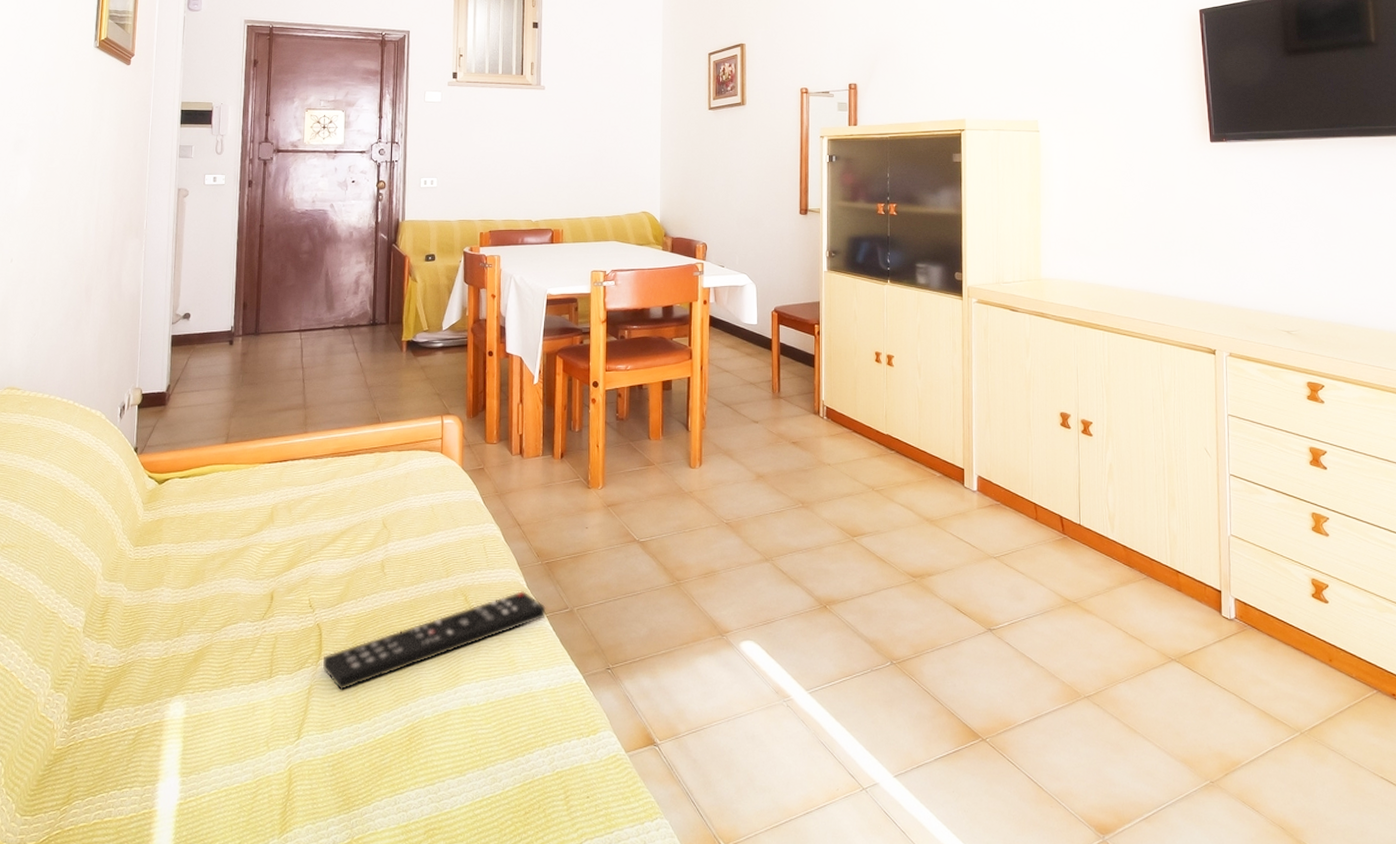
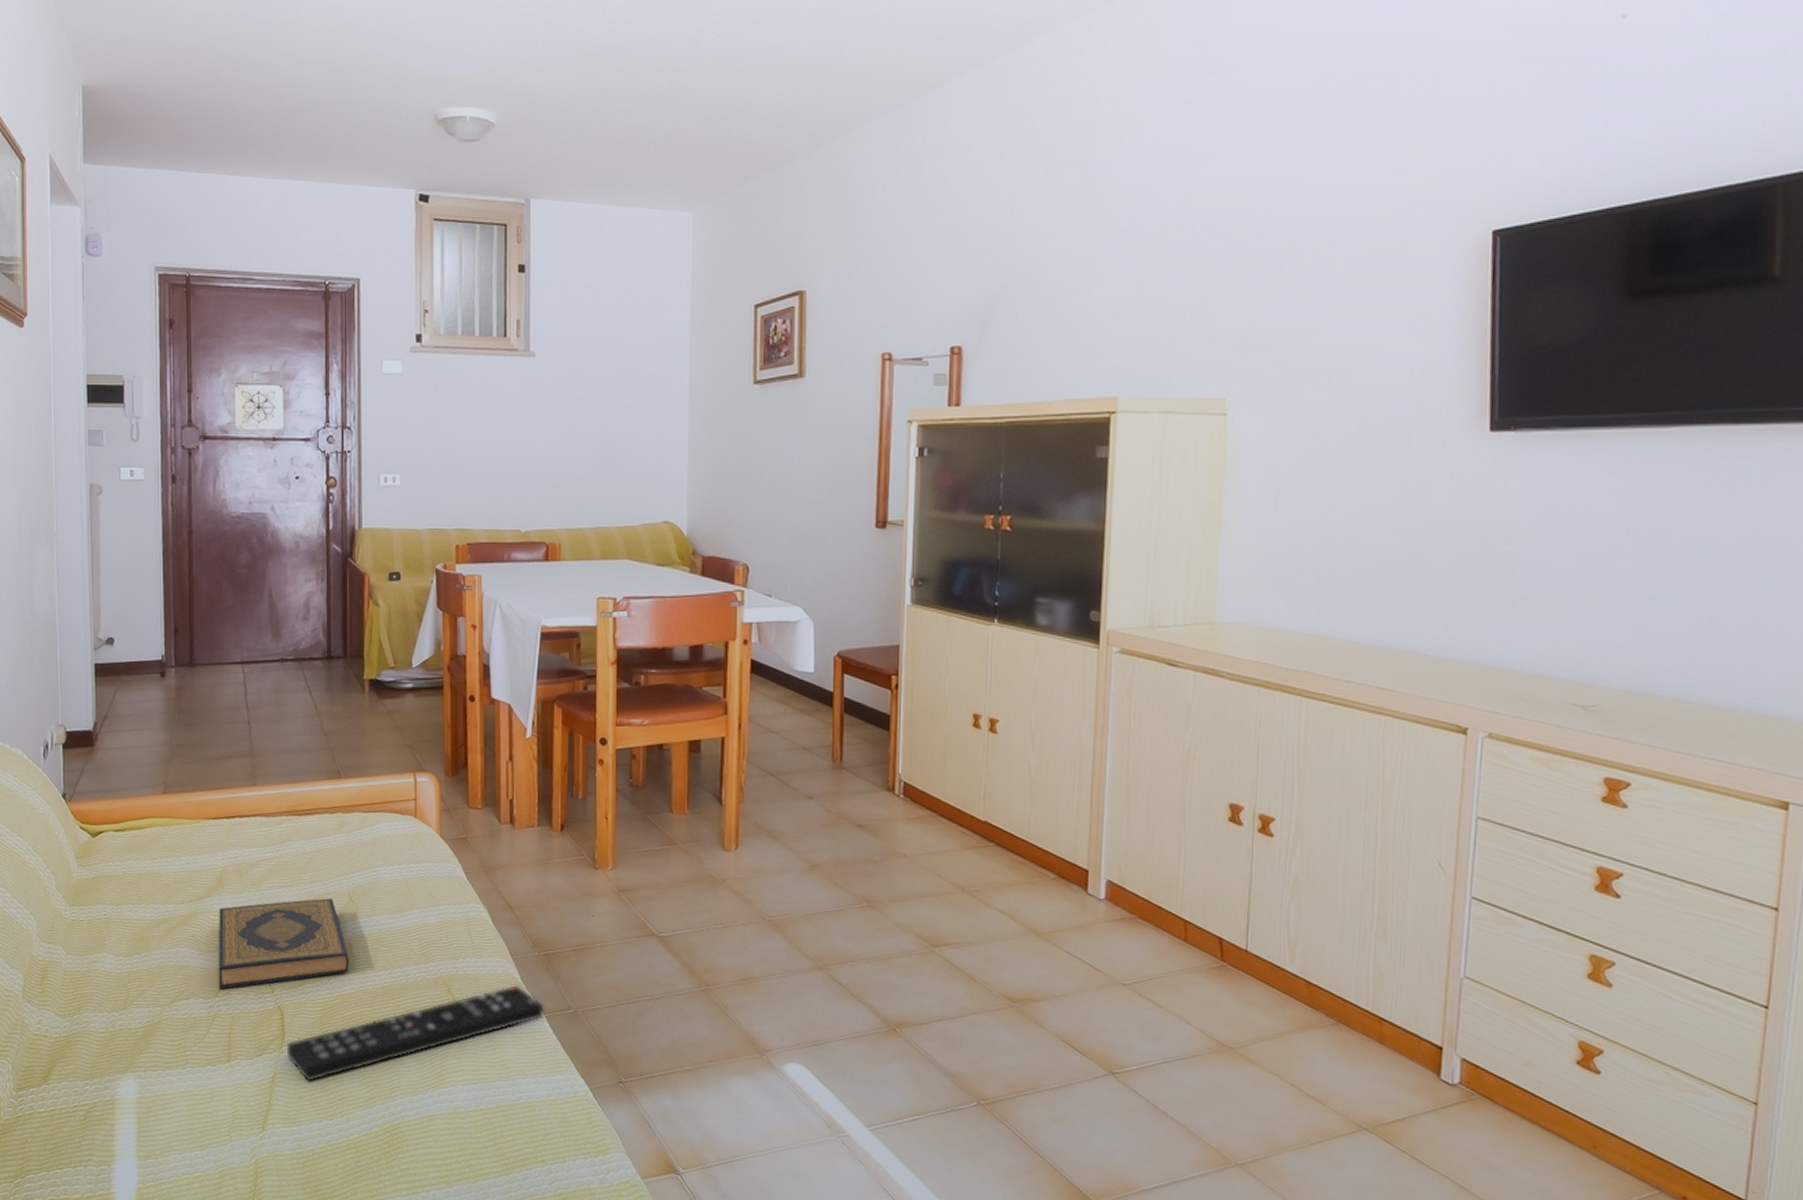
hardback book: none [265,526,381,613] -> present [218,898,349,990]

